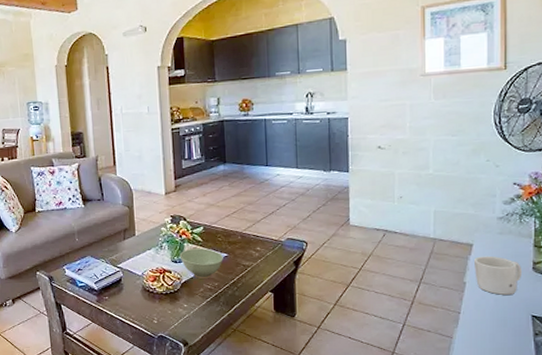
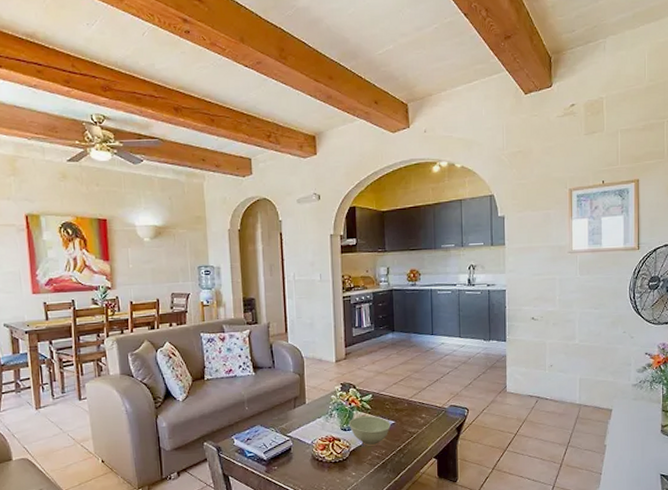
mug: present [473,255,521,295] -> none [612,420,652,456]

